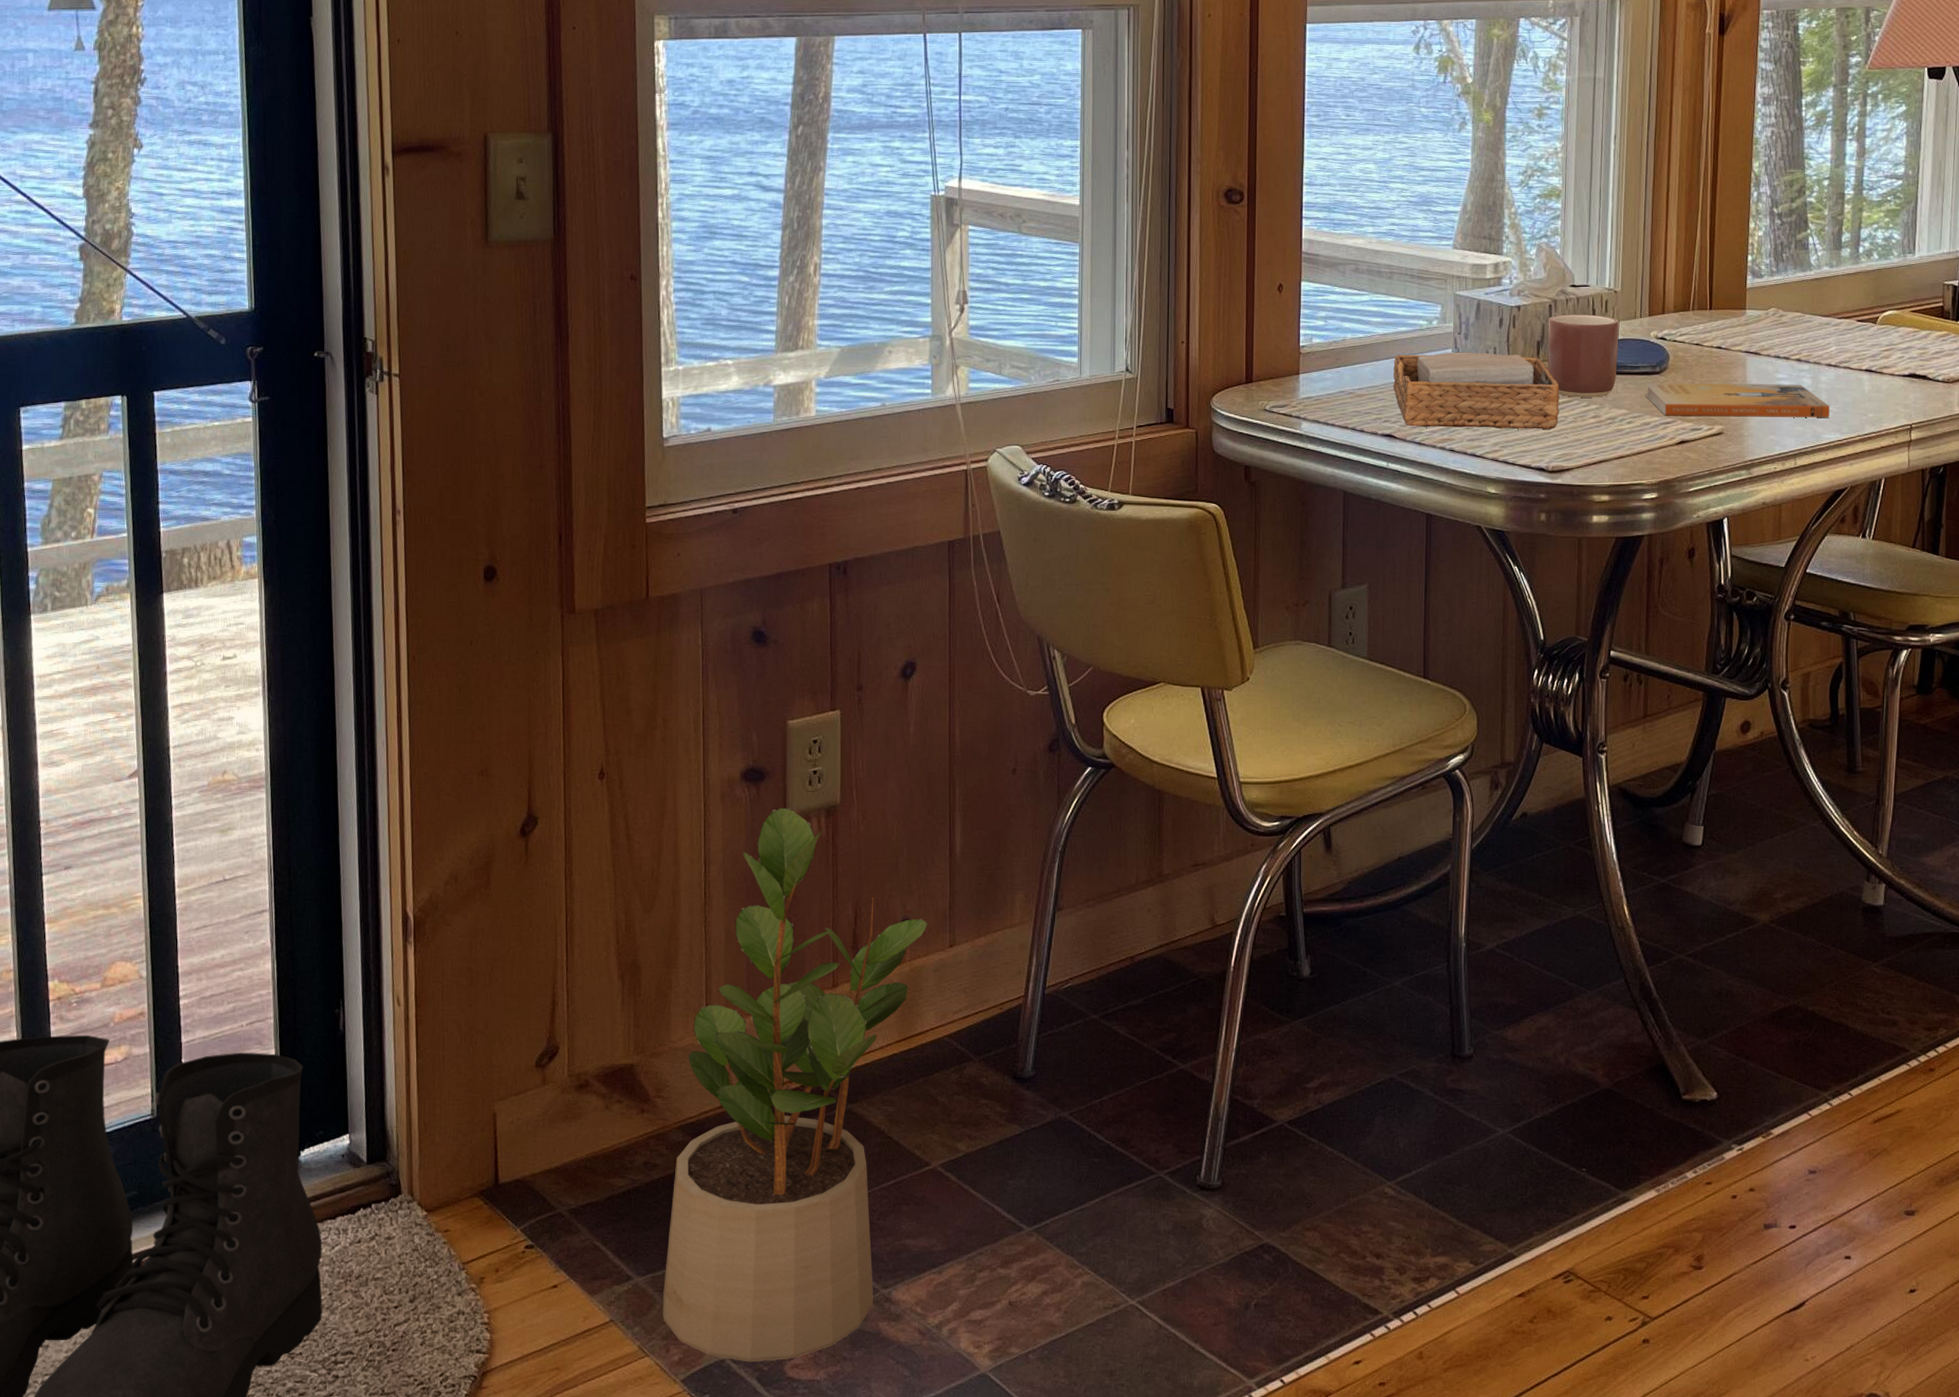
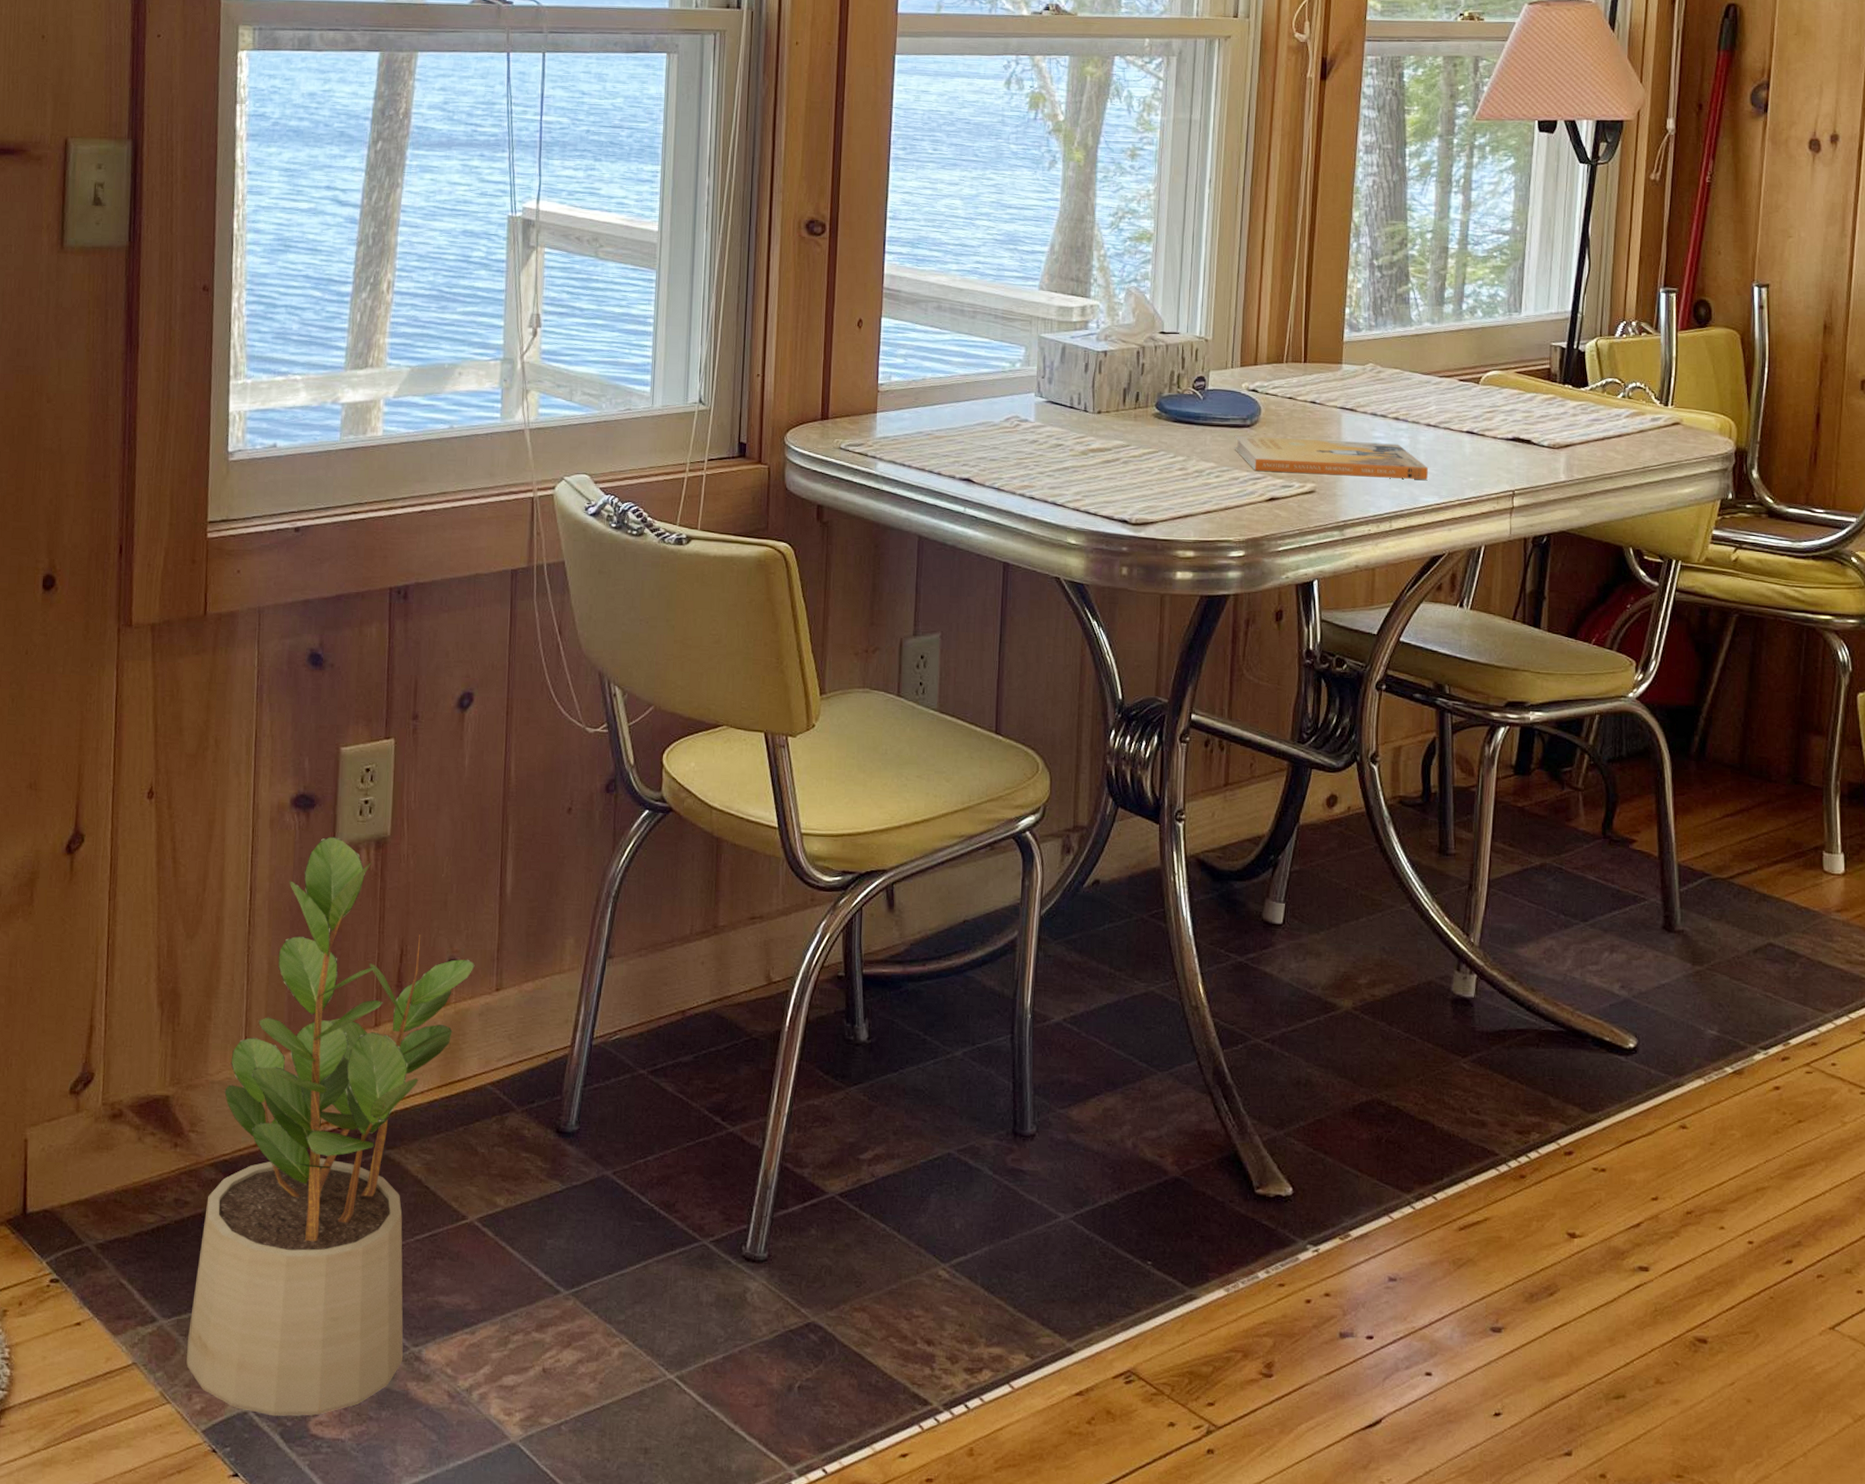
napkin holder: present [1392,352,1559,429] -> none [972,396,1145,480]
mug: present [1548,314,1619,398] -> none [1134,361,1209,449]

